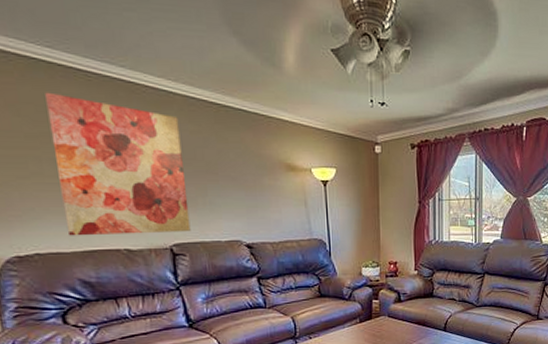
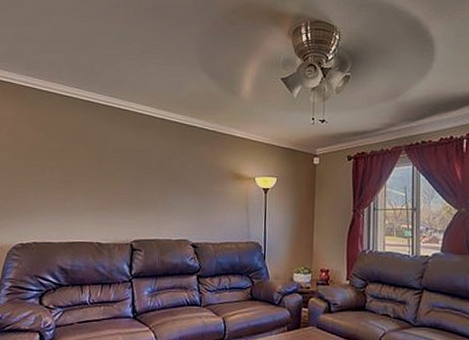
wall art: present [45,92,191,236] -> none [59,119,155,231]

